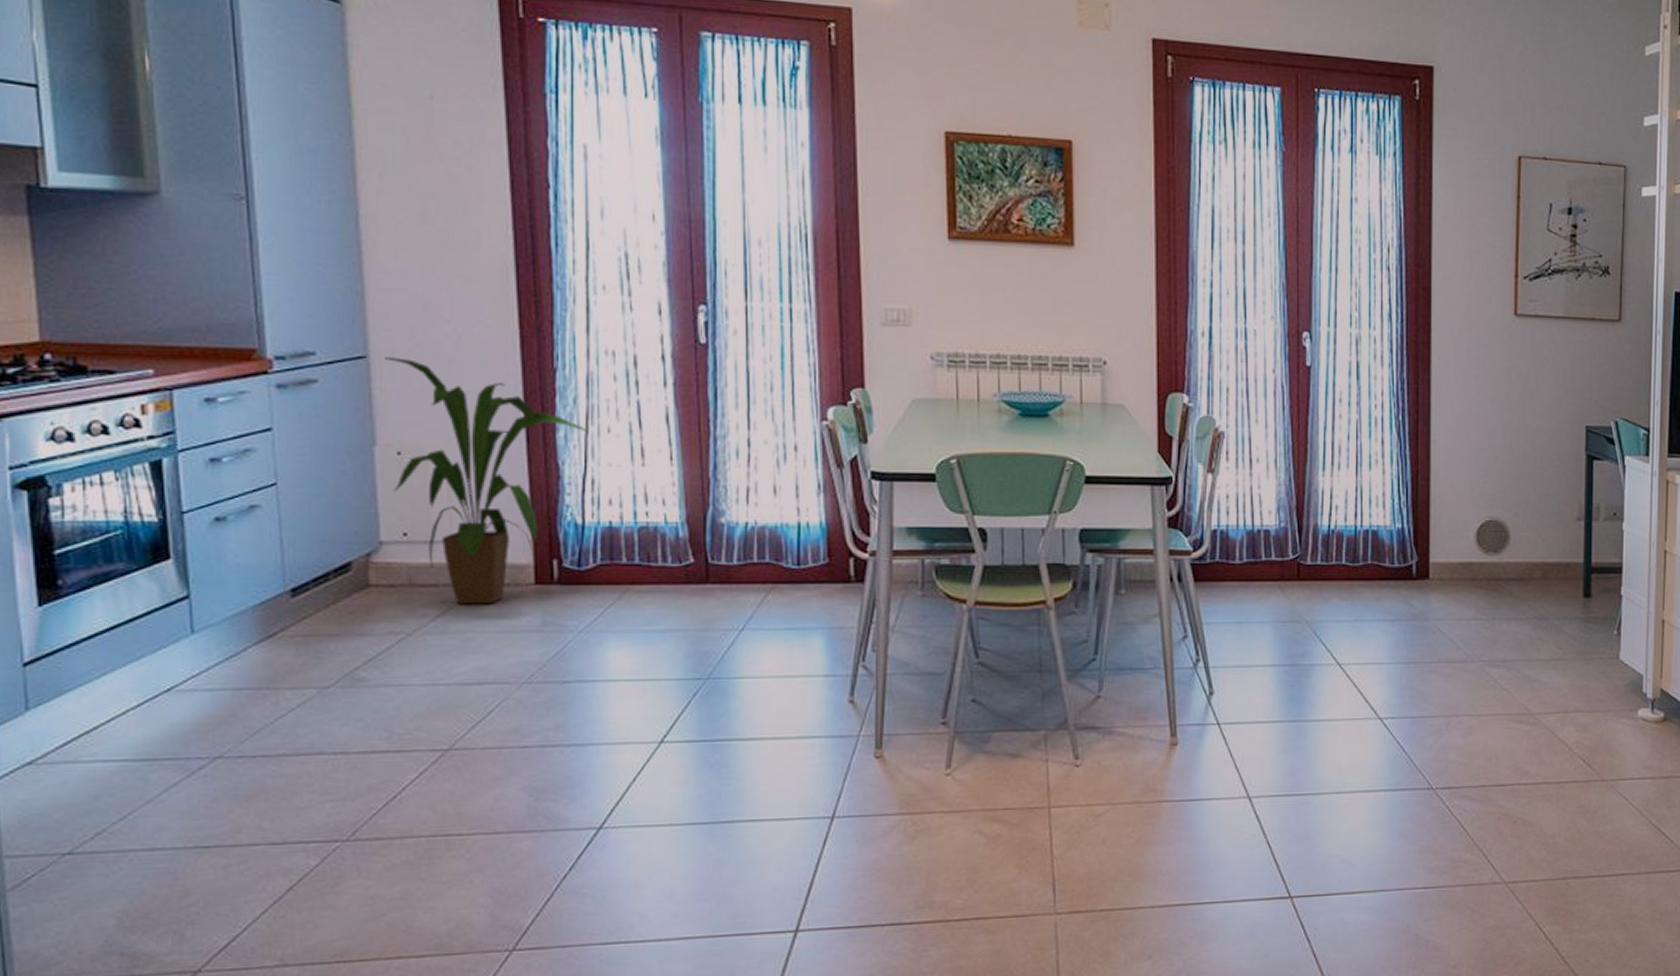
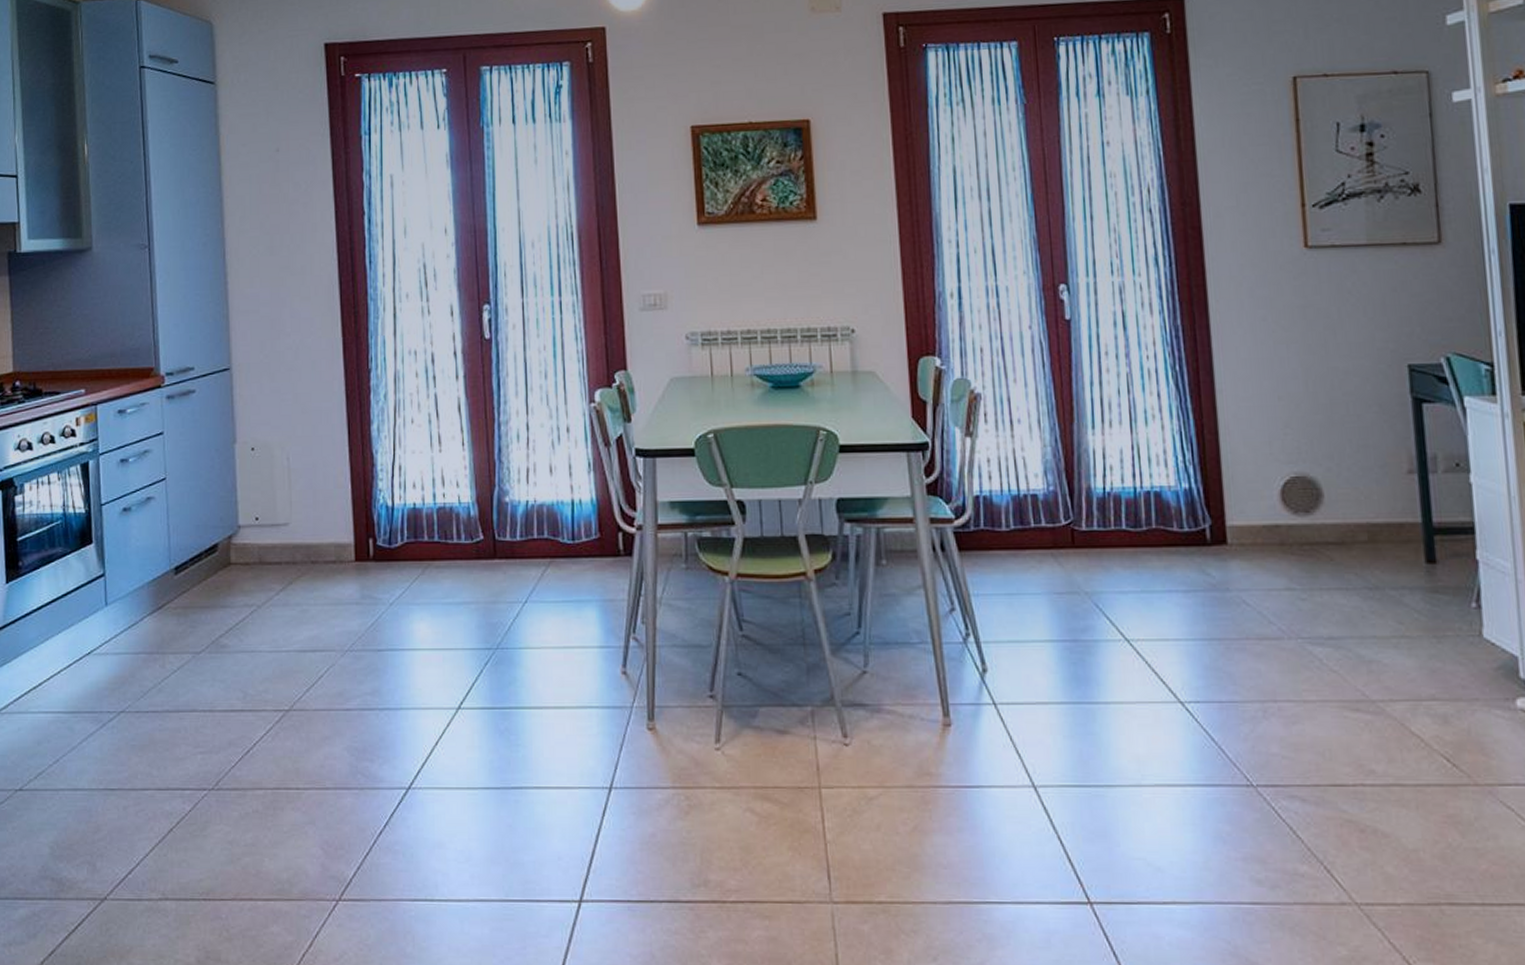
house plant: present [384,357,589,605] -> none [242,368,397,580]

